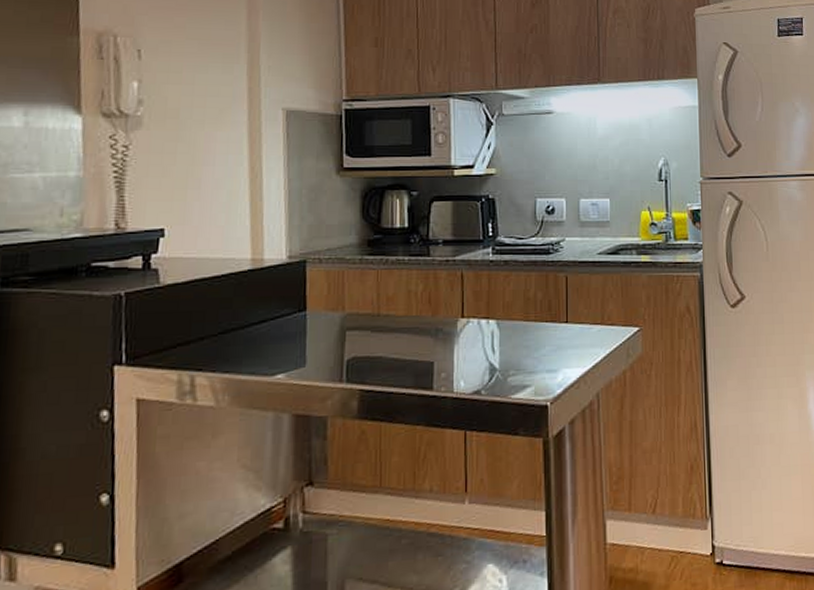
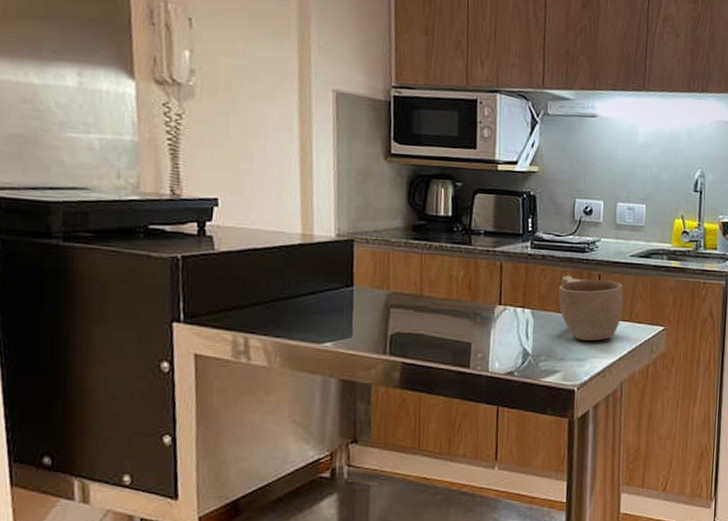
cup: none [523,279,594,349] -> present [558,275,624,341]

